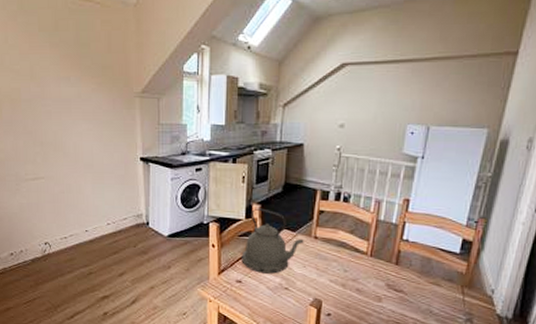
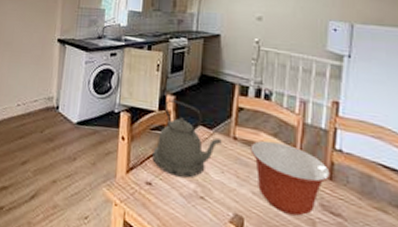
mixing bowl: none [329,237,397,295] -> present [250,140,330,216]

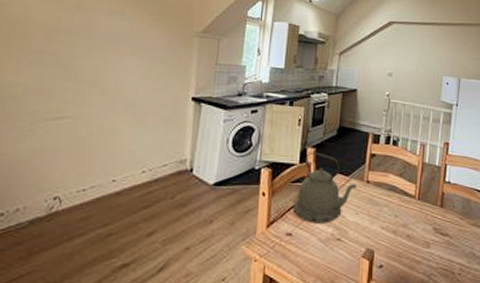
mixing bowl: present [250,140,330,216] -> none [381,181,441,241]

